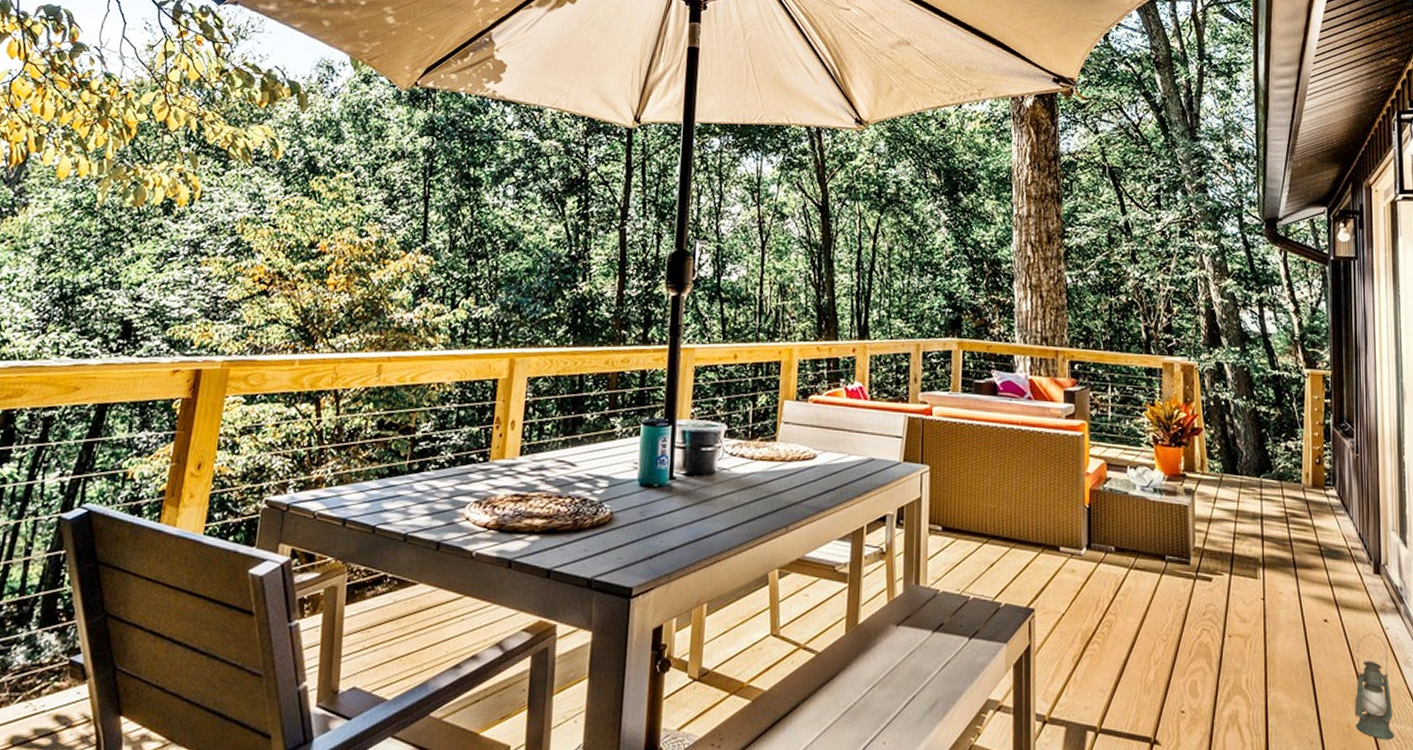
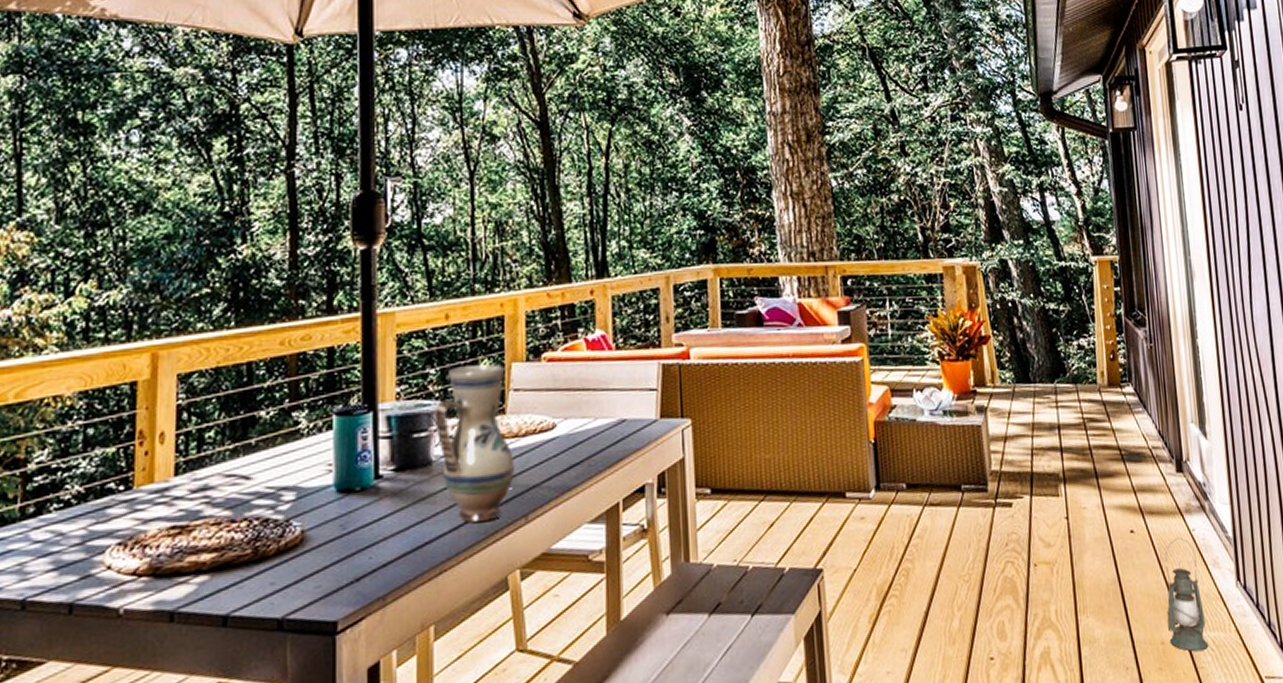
pitcher: none [719,398,780,527] -> present [434,364,514,523]

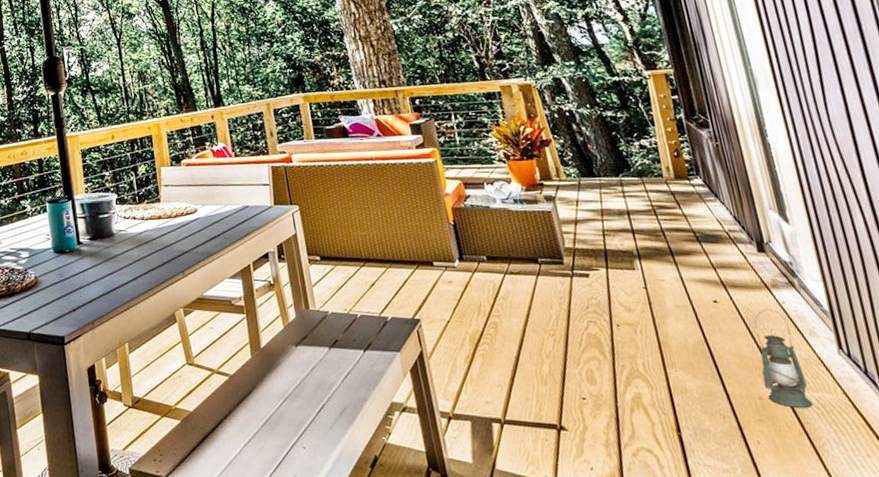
pitcher: present [434,364,514,523] -> none [111,168,172,276]

